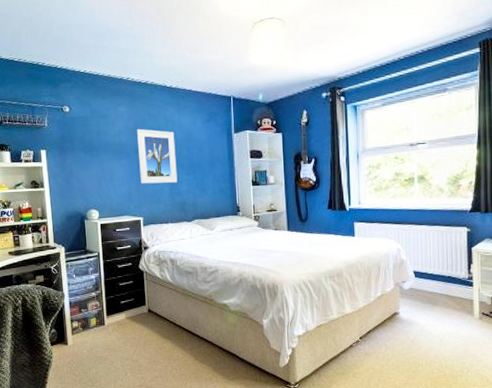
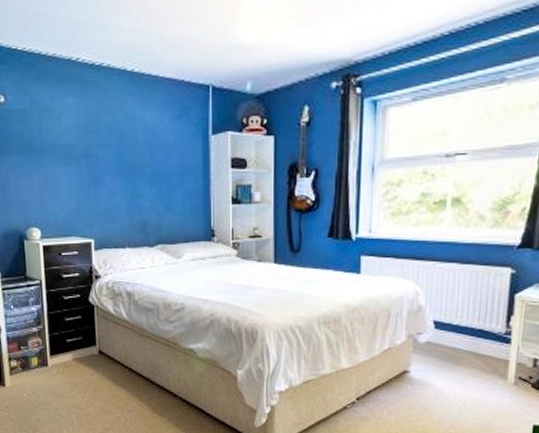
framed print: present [137,129,178,184] -> none [88,127,138,198]

